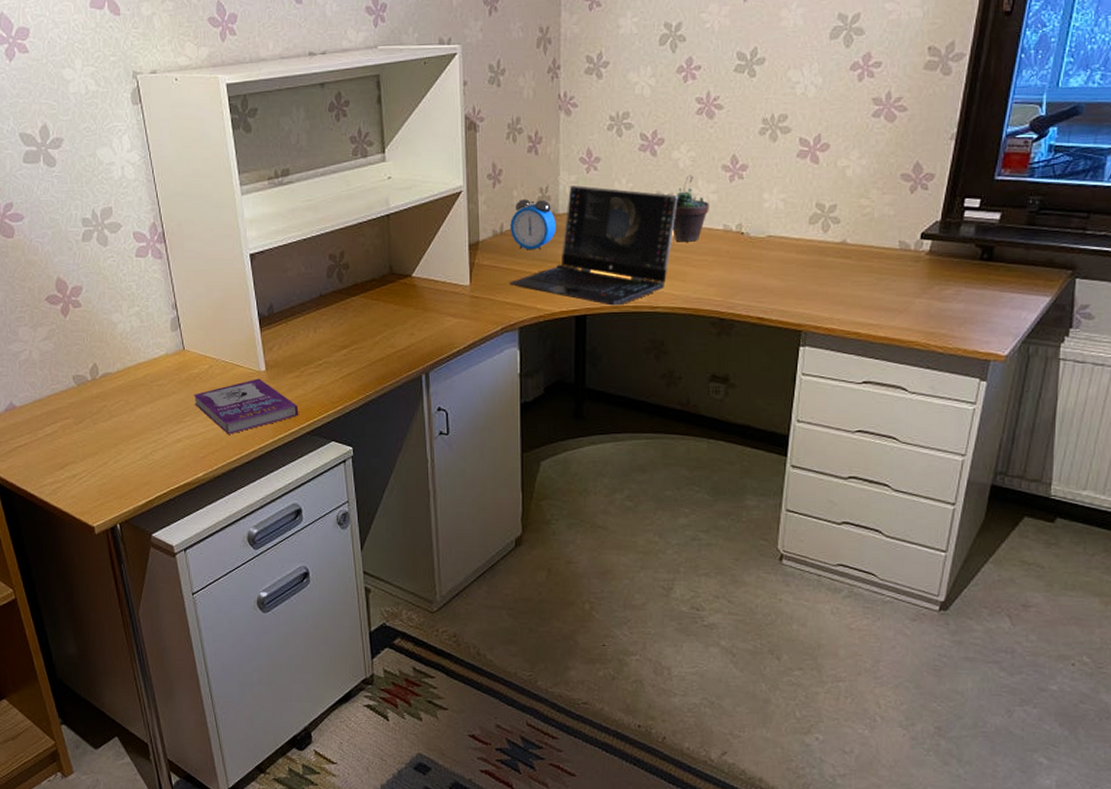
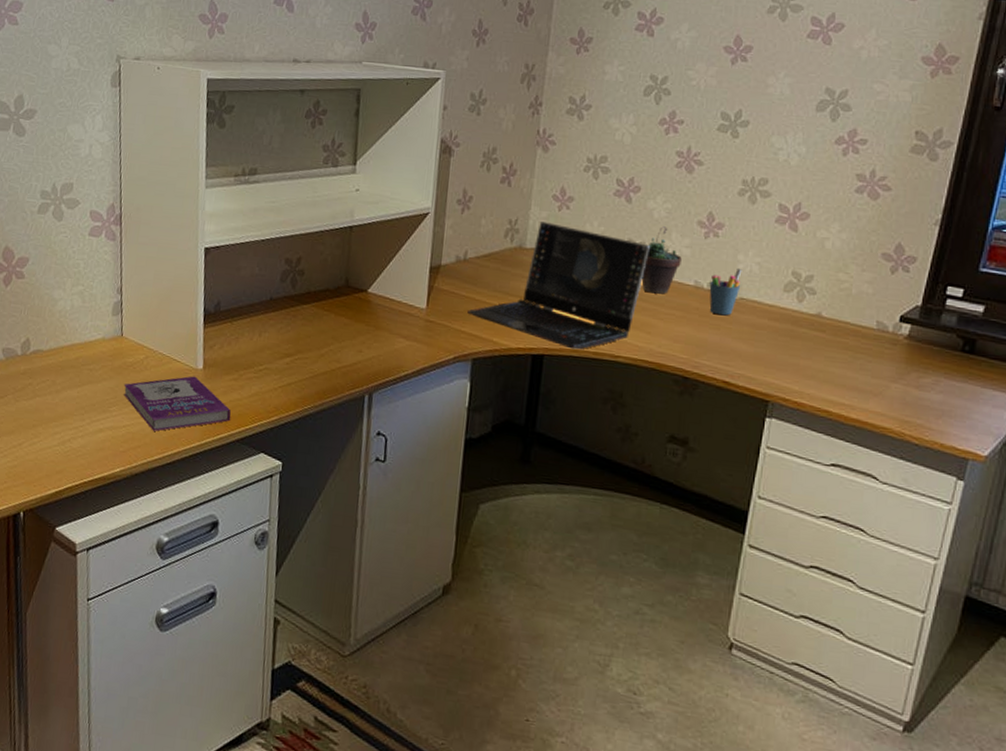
alarm clock: present [510,199,556,250] -> none [474,228,523,282]
pen holder: none [738,207,768,255] -> present [709,269,742,316]

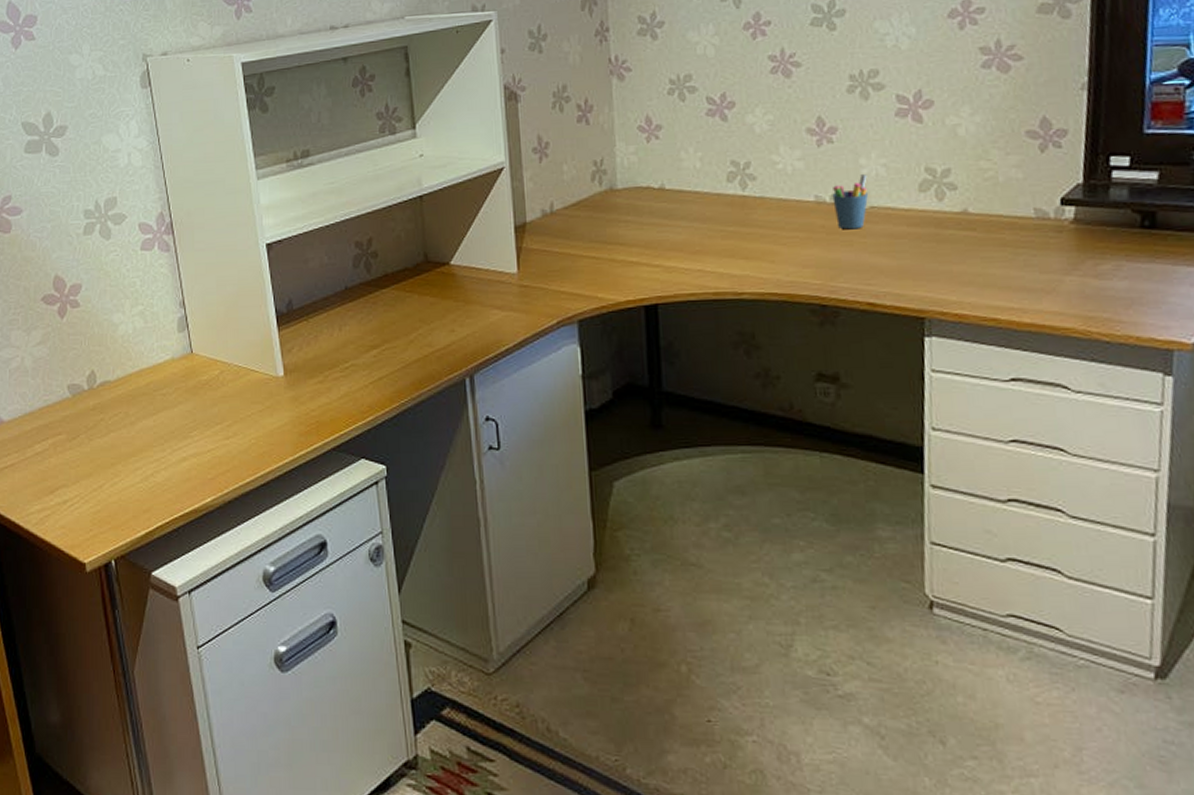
book: present [123,376,231,432] -> none [201,385,323,451]
laptop computer: present [467,221,650,350] -> none [564,157,758,293]
succulent plant: present [641,226,682,295] -> none [753,141,796,217]

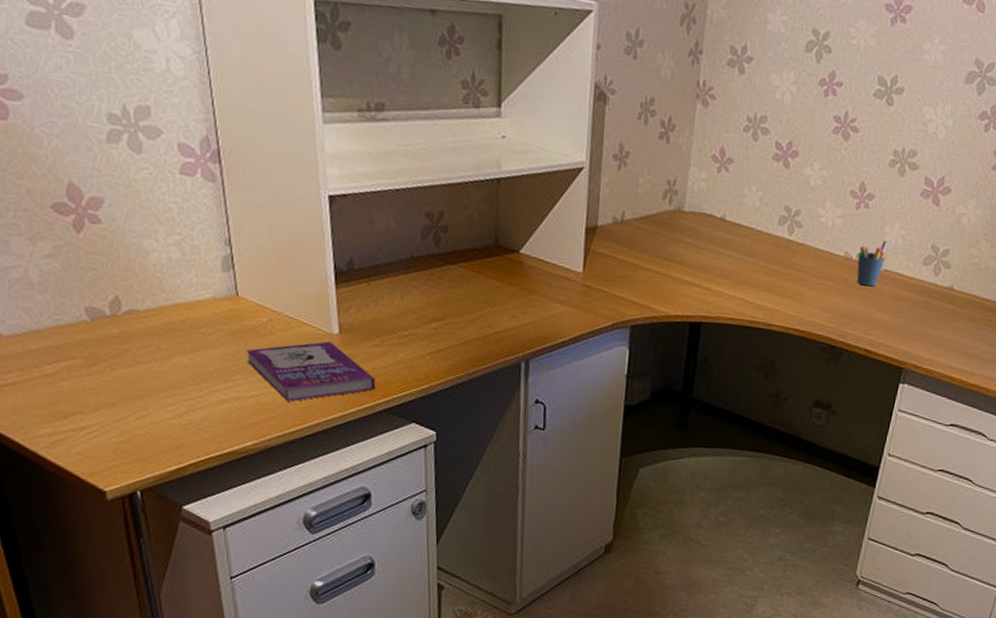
book: none [201,385,323,451] -> present [246,341,376,402]

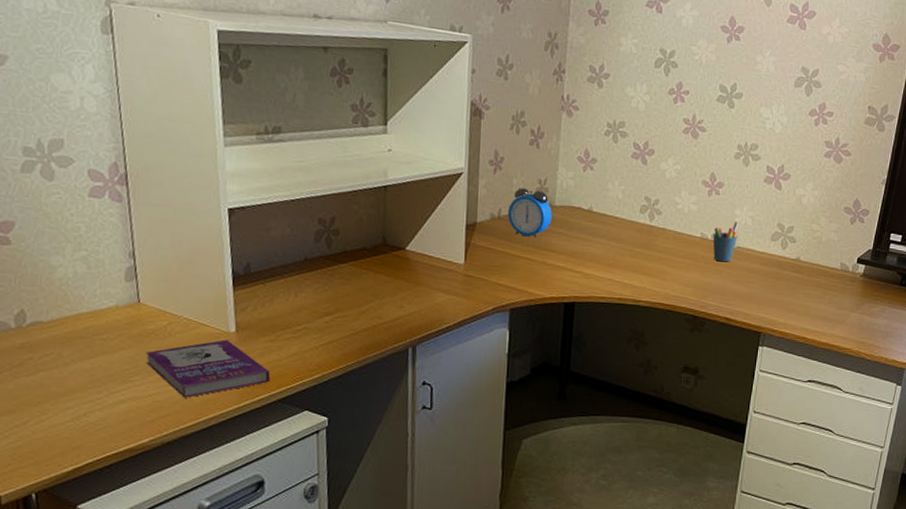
alarm clock: none [632,188,681,247] -> present [508,188,552,237]

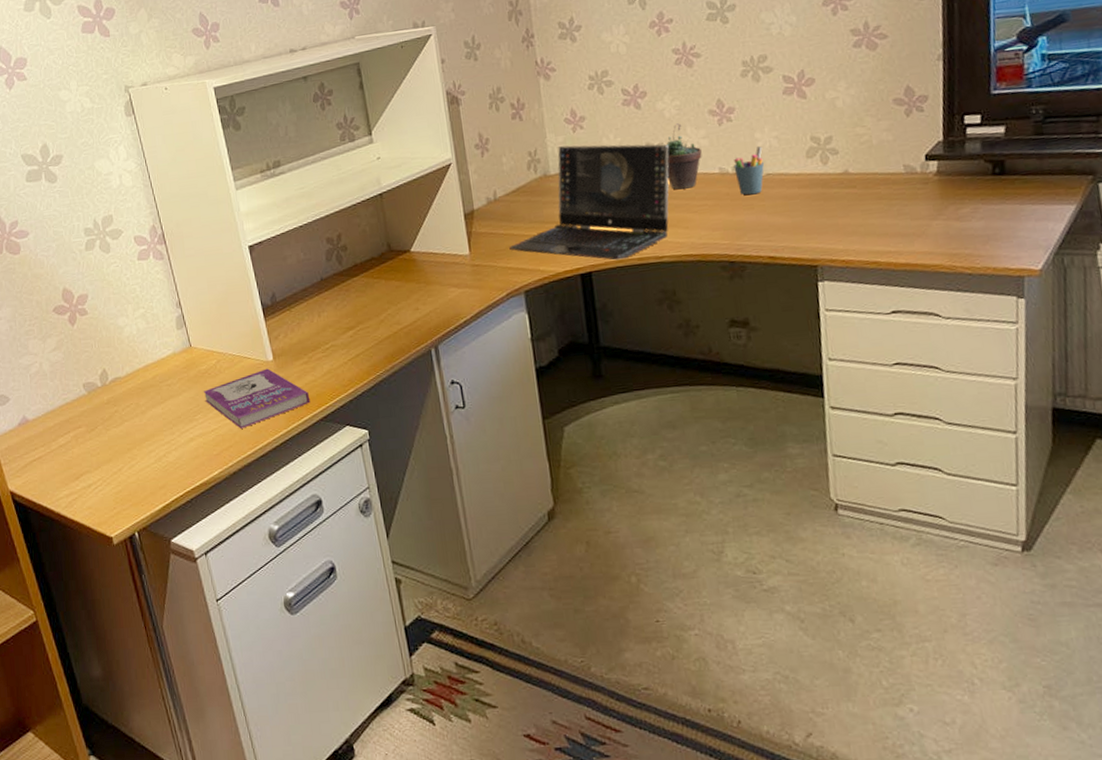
laptop computer: none [504,181,663,296] -> present [509,144,669,260]
alarm clock: present [508,188,552,237] -> none [503,163,550,214]
succulent plant: none [657,185,690,245] -> present [666,123,702,190]

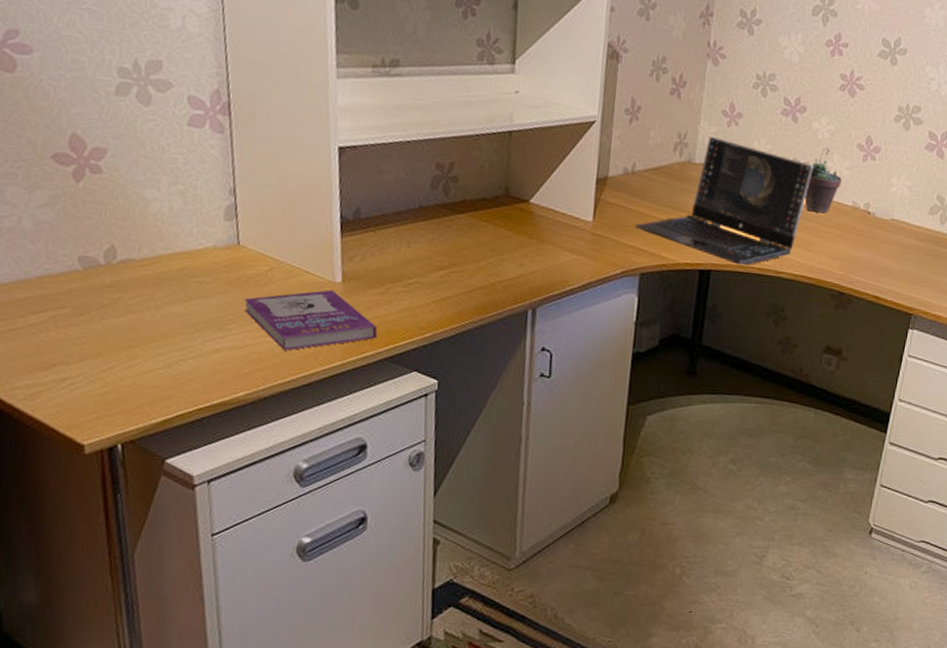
pen holder: present [733,146,765,195] -> none [864,191,895,236]

